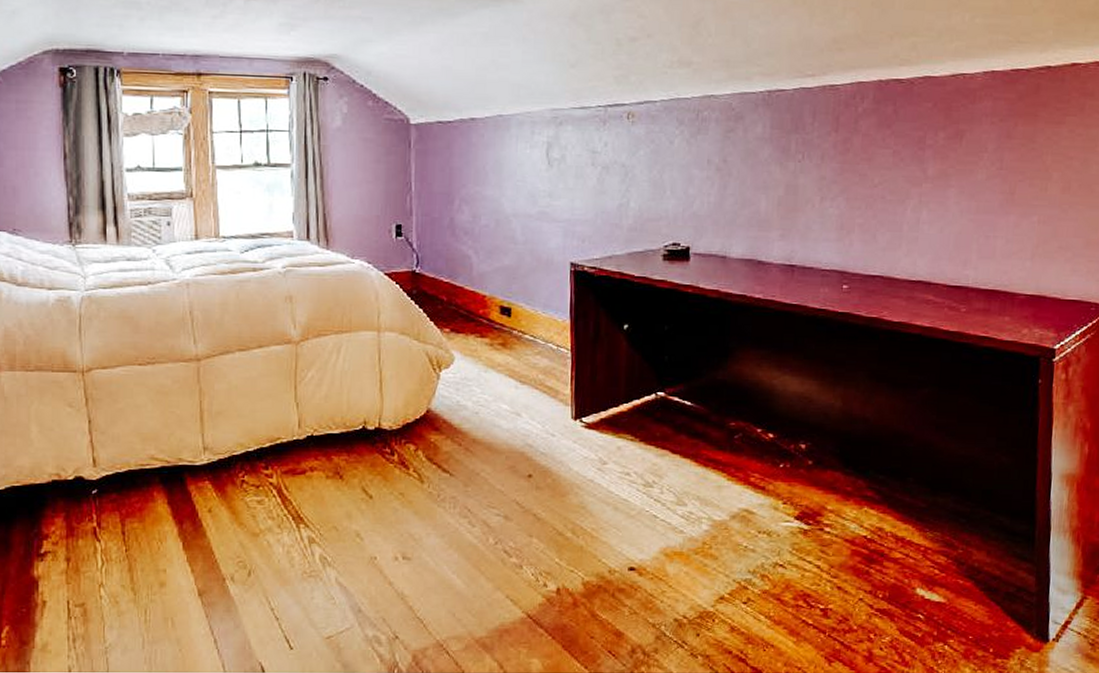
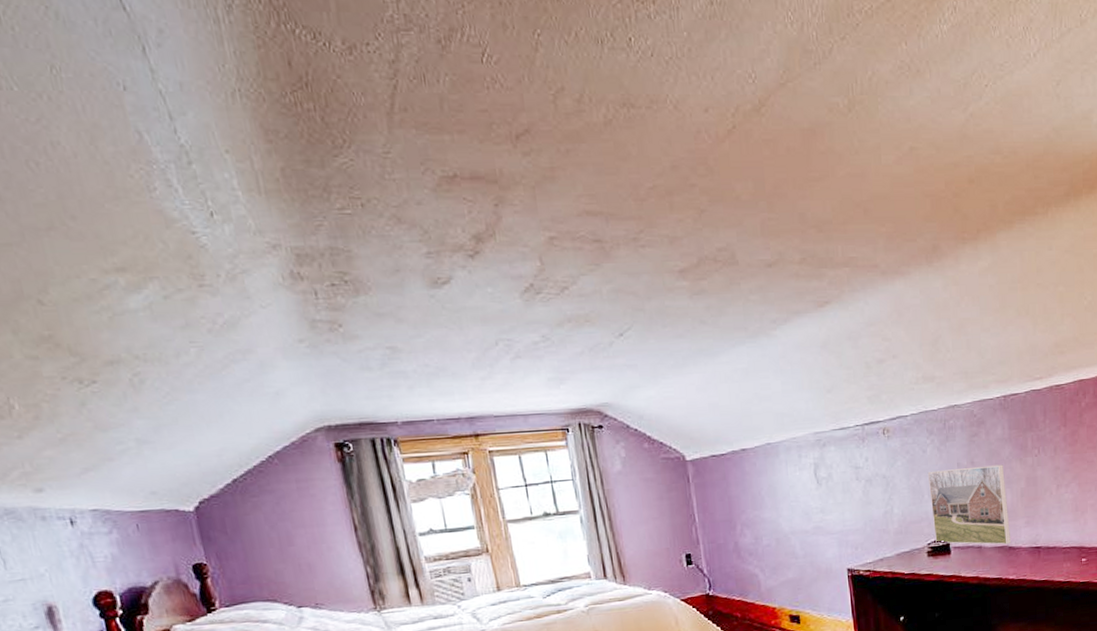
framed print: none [672,165,762,258] -> present [927,464,1012,545]

